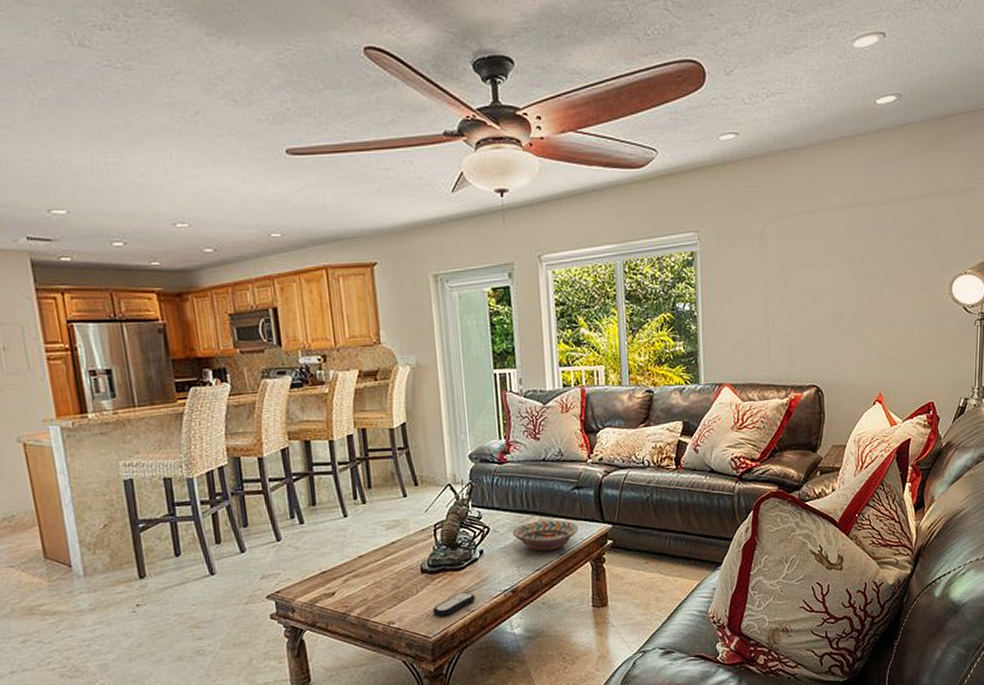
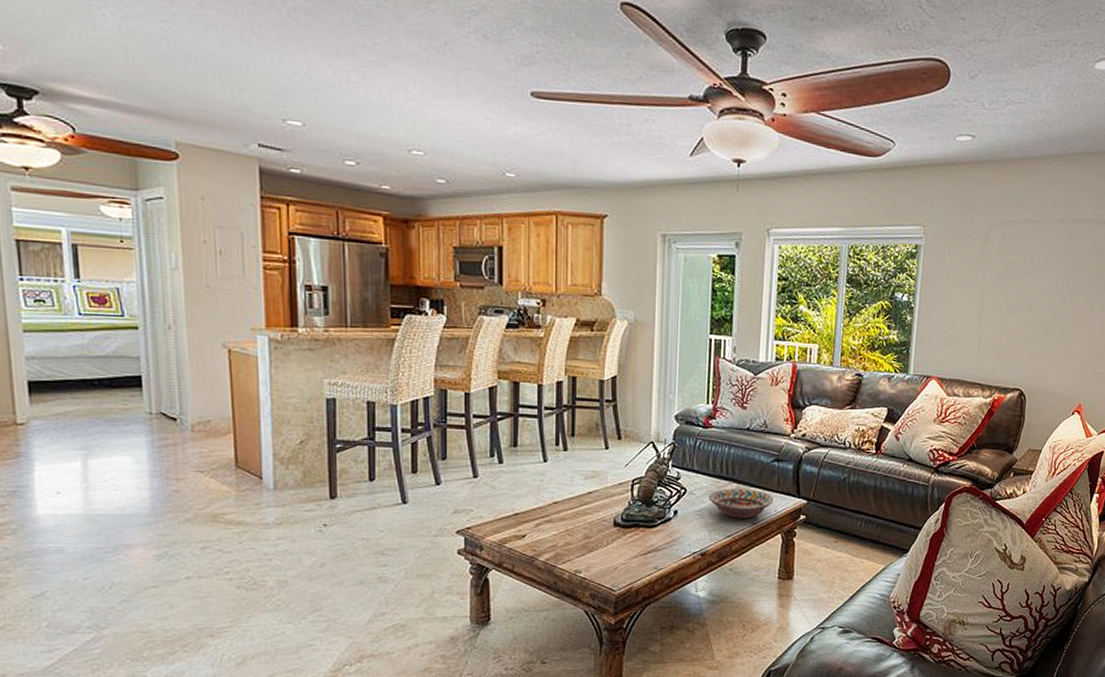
remote control: present [433,592,476,617] -> none [620,550,665,572]

